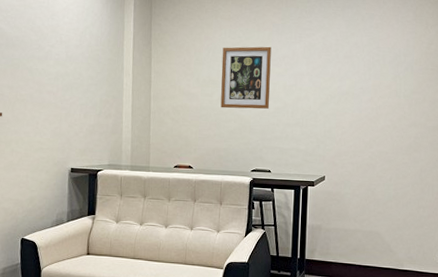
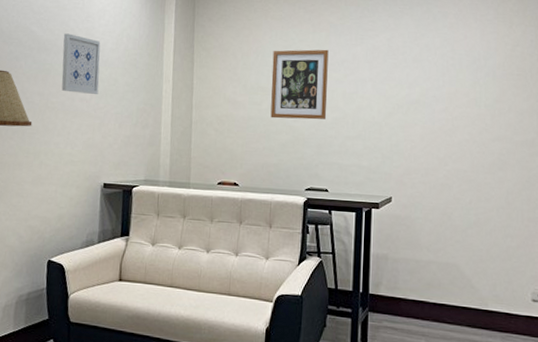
wall art: none [29,30,65,87] -> present [61,33,101,94]

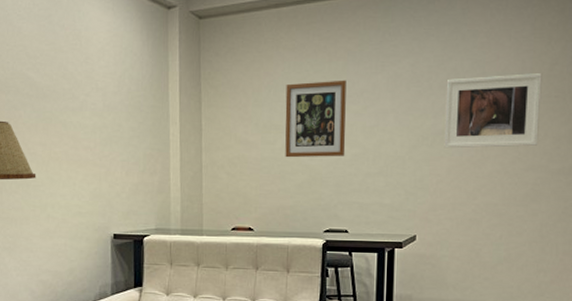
wall art: present [61,33,101,94] -> none [62,78,103,141]
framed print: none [417,53,505,119] -> present [444,73,542,149]

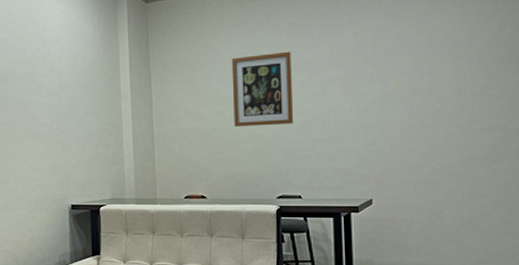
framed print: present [444,73,542,149] -> none [392,35,494,113]

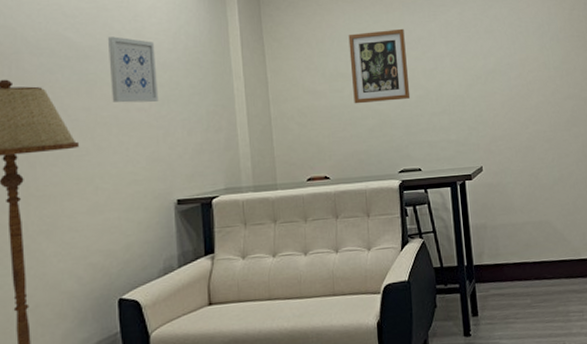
wall art: none [21,62,59,119] -> present [107,36,159,103]

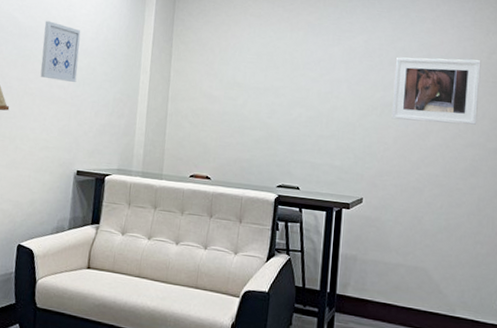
wall art: present [348,28,411,104] -> none [245,47,306,118]
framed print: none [490,17,570,85] -> present [391,57,481,125]

